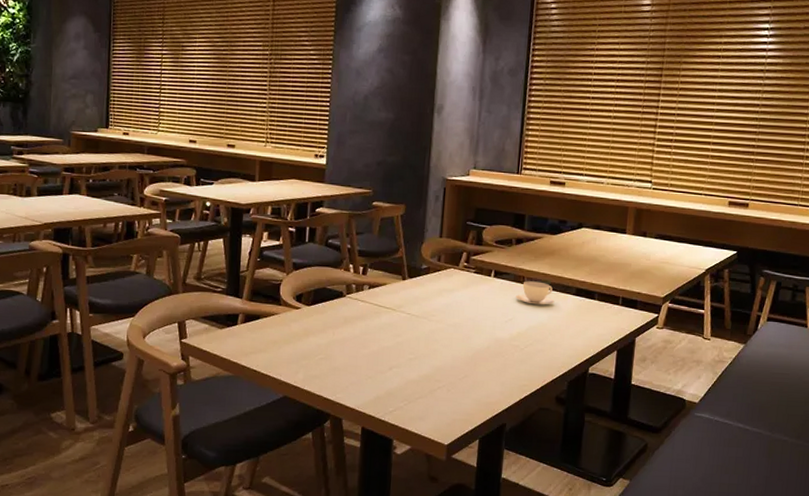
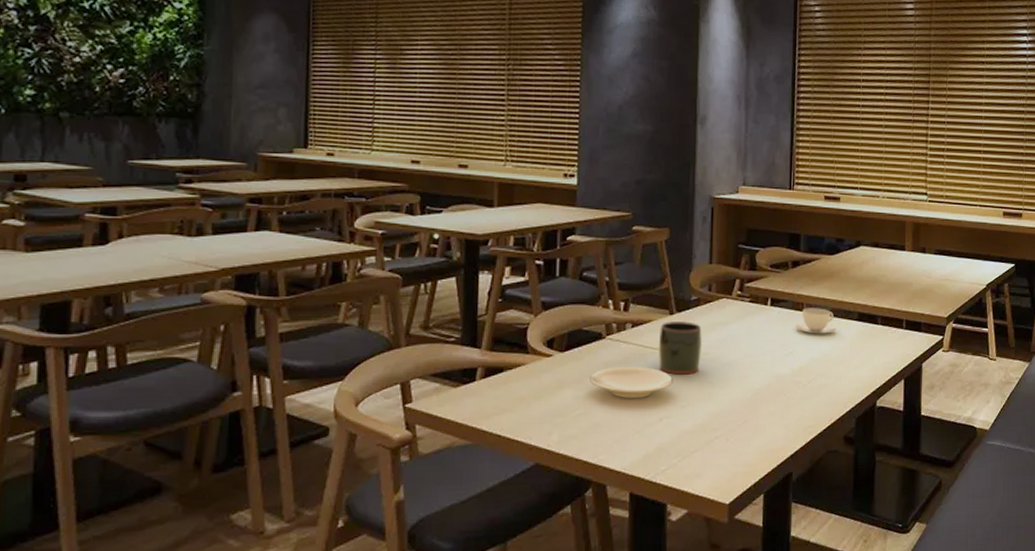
saucer: none [331,321,403,350] -> present [590,366,673,399]
mug: none [391,286,431,332] -> present [659,321,702,375]

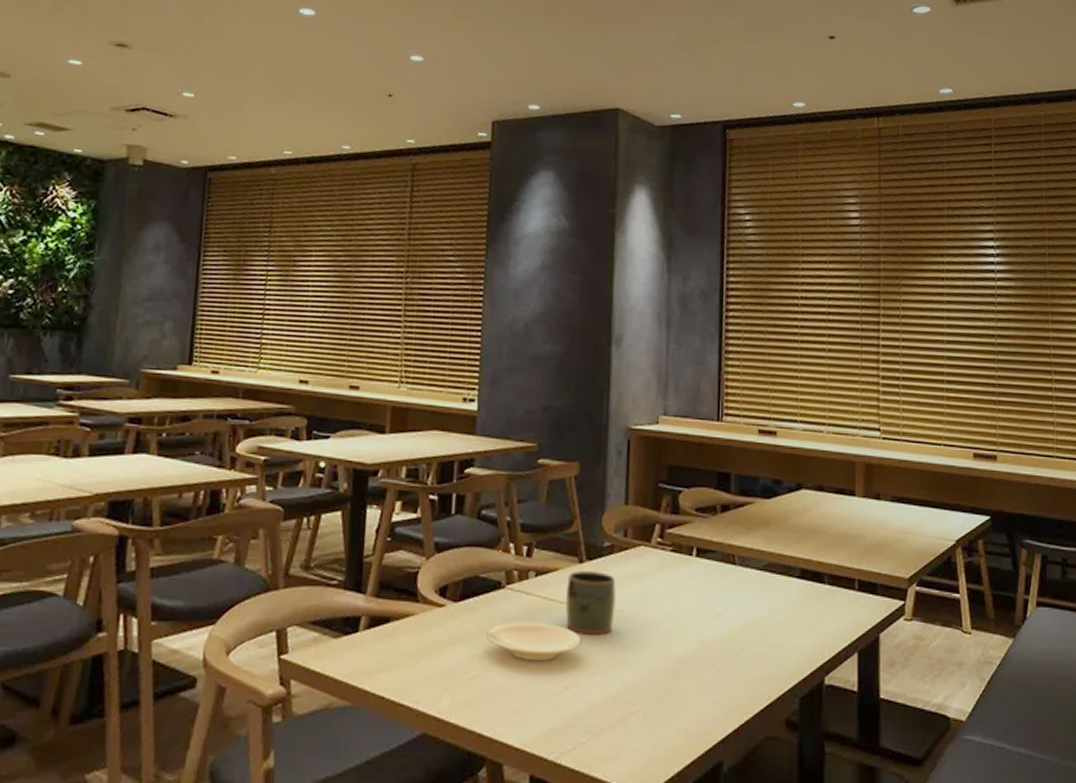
teacup: present [795,308,837,334] -> none [725,560,775,593]

